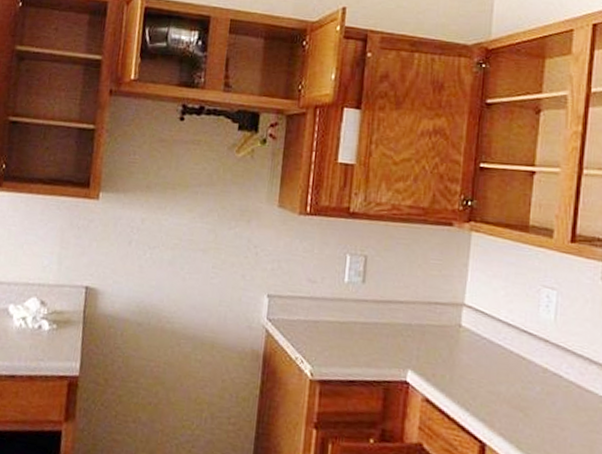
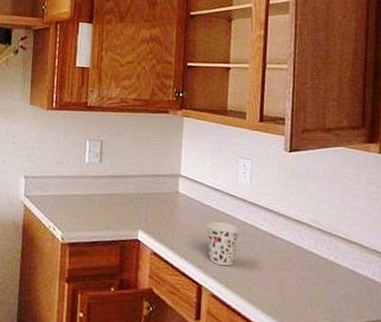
cup: none [495,364,539,423] -> present [207,221,240,266]

